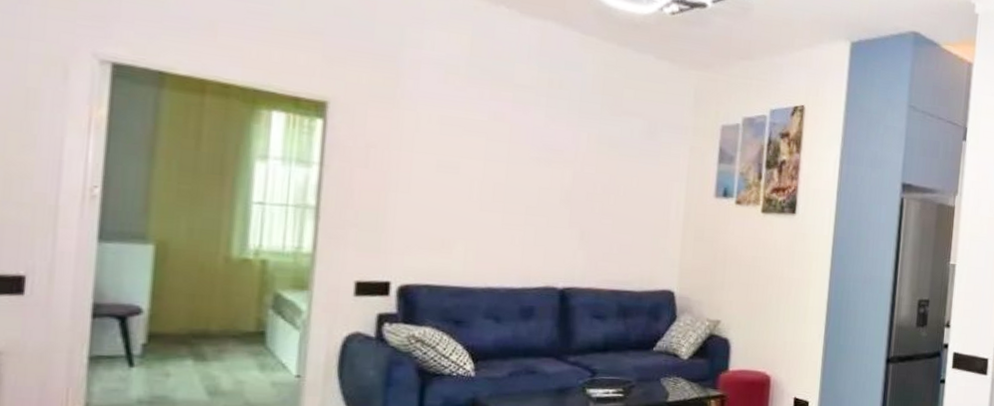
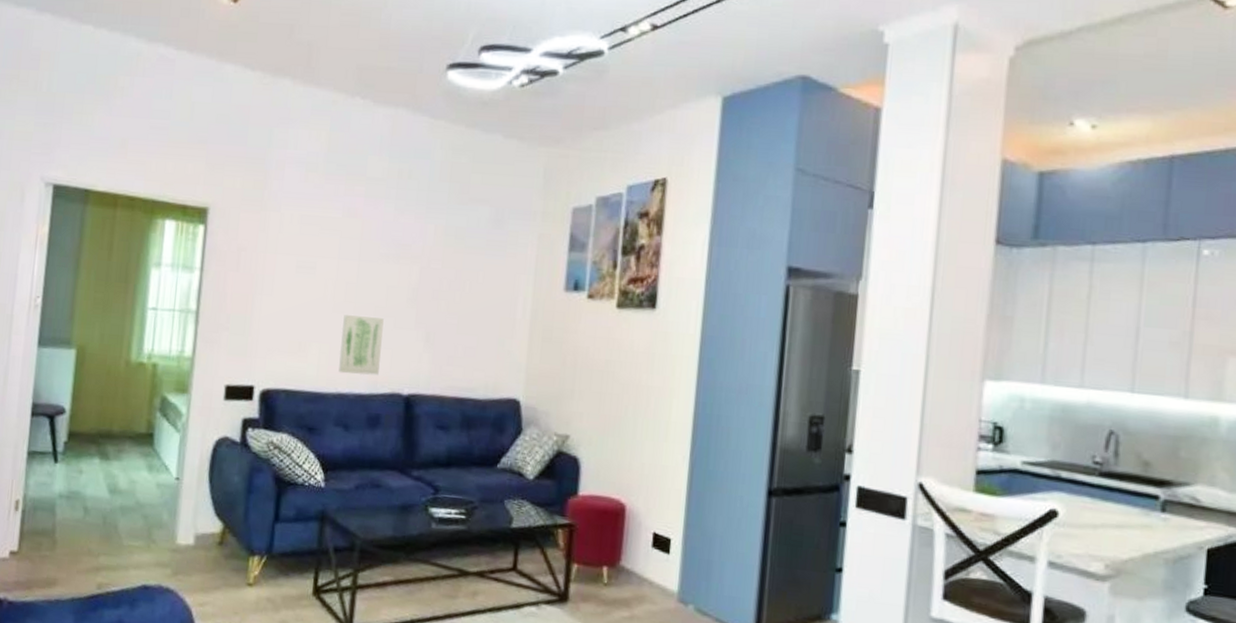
wall art: none [488,214,536,271] -> present [339,315,384,376]

